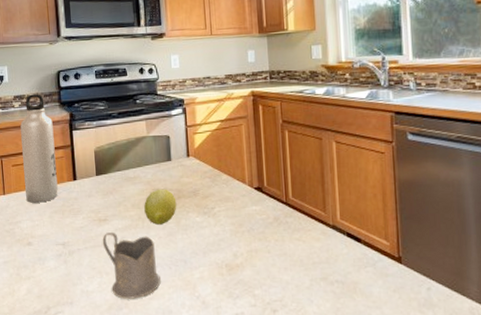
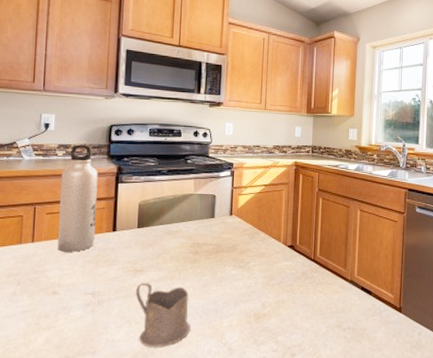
fruit: present [144,189,177,225] -> none [182,243,215,276]

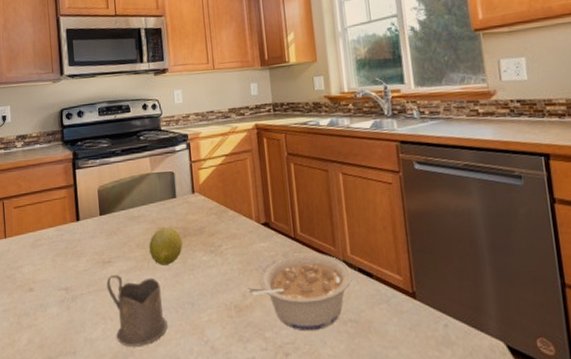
water bottle: present [58,144,98,252] -> none [23,133,61,246]
fruit: none [182,243,215,276] -> present [149,227,183,265]
legume: none [267,273,355,336] -> present [247,253,352,331]

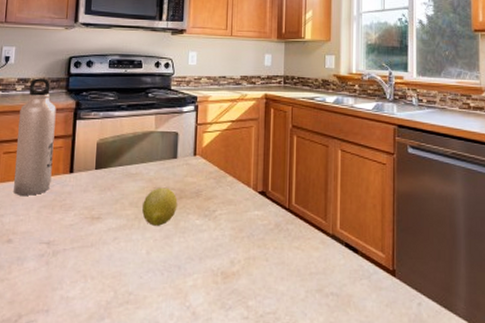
water bottle: none [23,133,61,246] -> present [14,78,56,196]
tea glass holder: present [106,275,167,346] -> none [92,232,150,308]
legume: present [247,253,352,331] -> none [236,224,338,302]

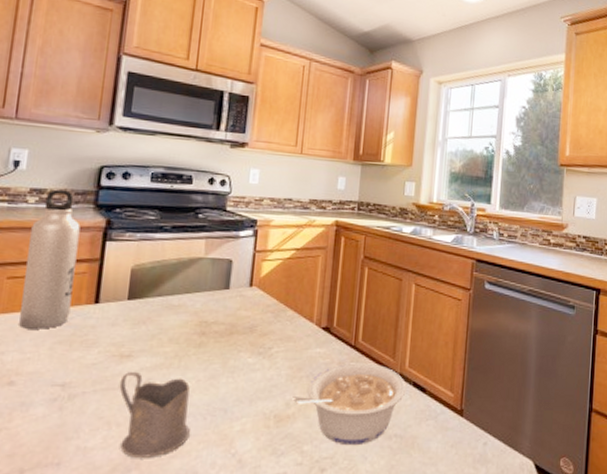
tea glass holder: none [92,232,150,308] -> present [119,372,190,458]
fruit: present [142,187,178,226] -> none [184,321,228,365]
legume: none [236,224,338,302] -> present [292,363,406,446]

